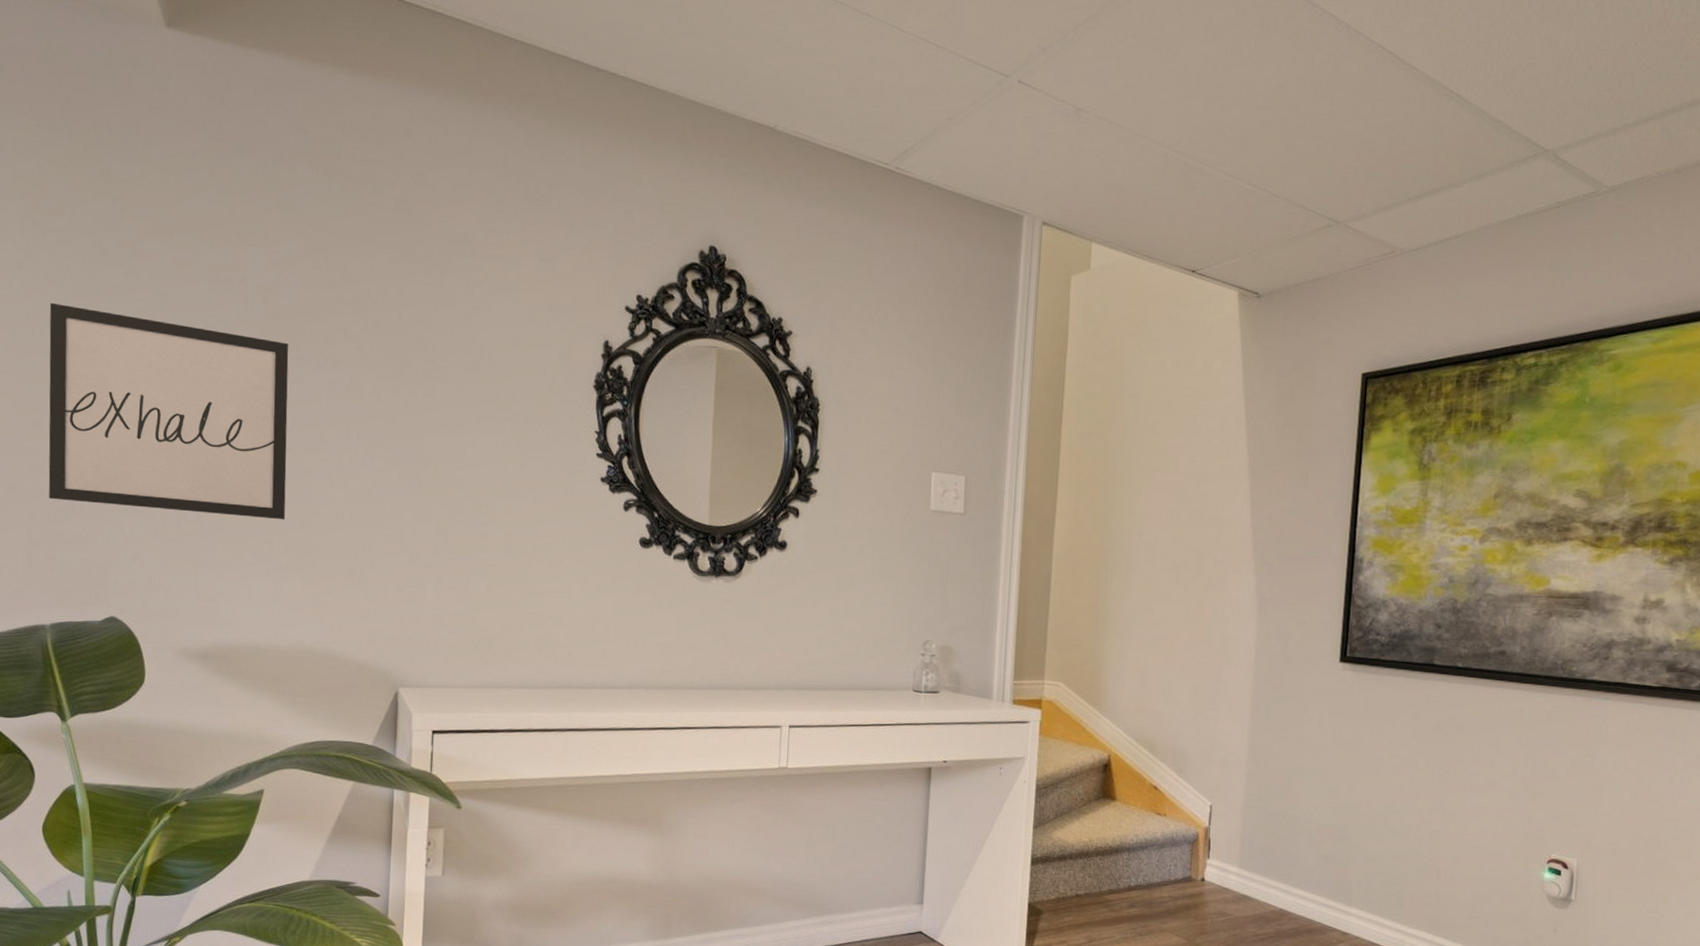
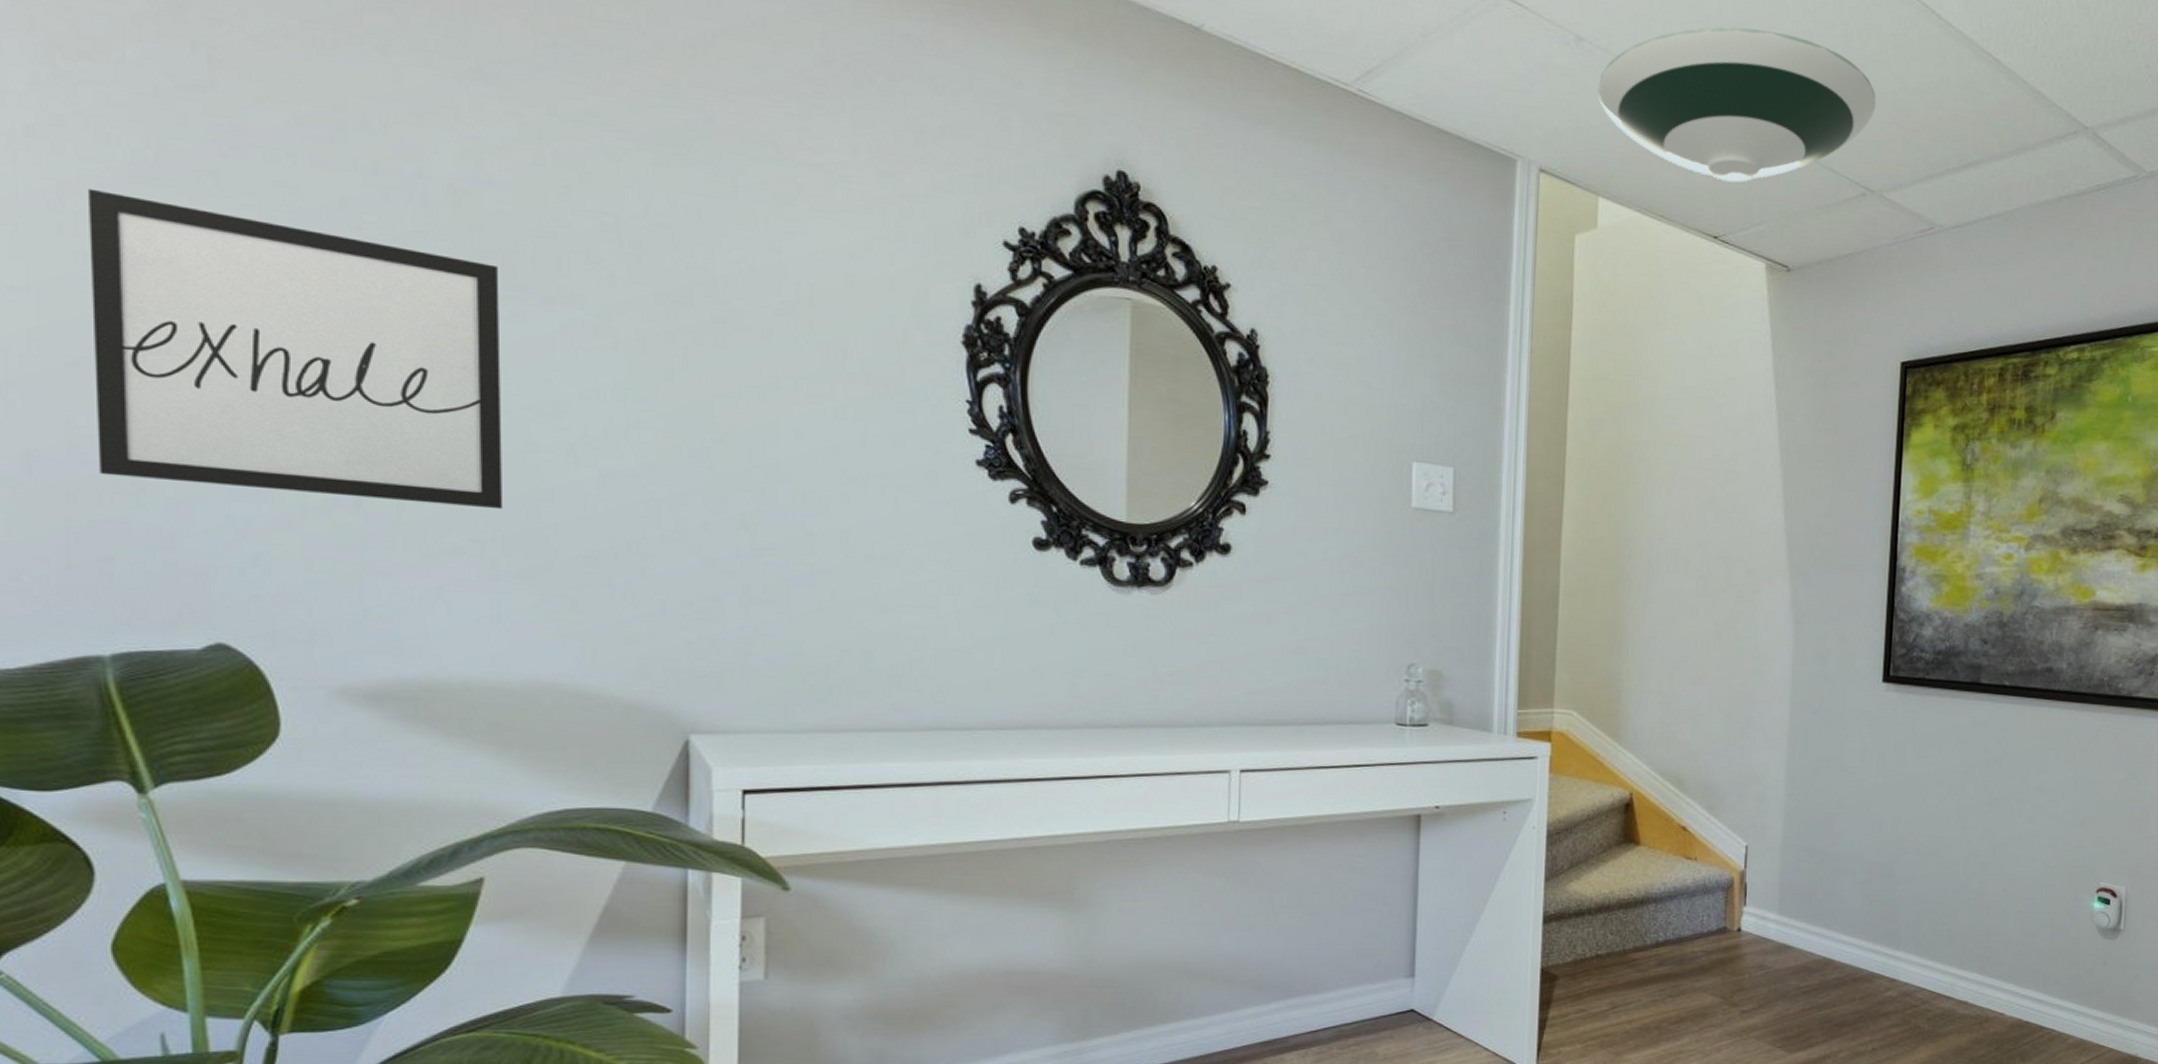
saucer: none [1093,87,1343,223] -> present [1598,27,1876,183]

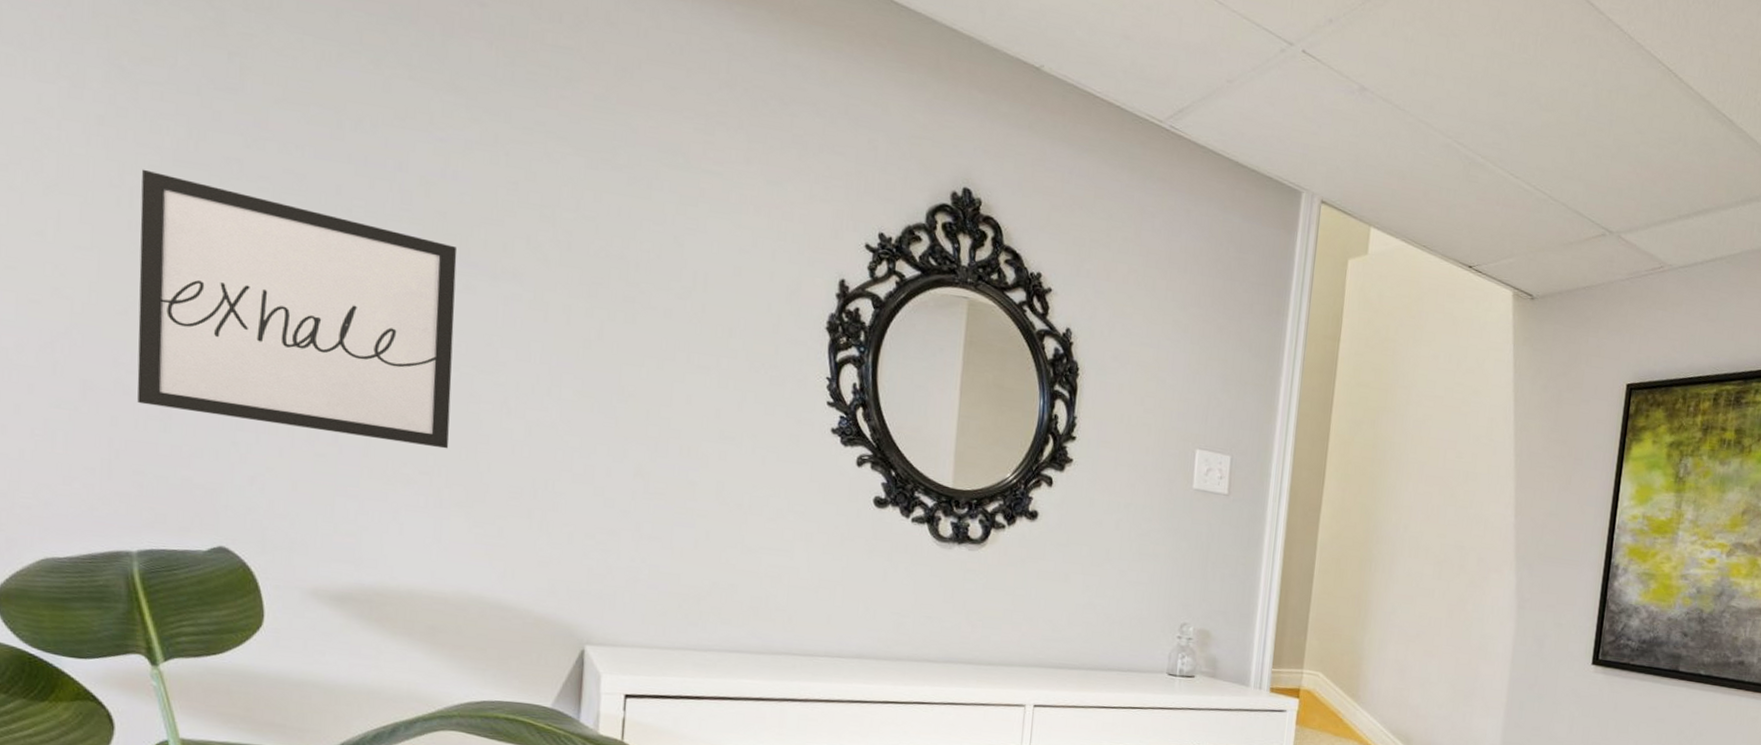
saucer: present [1598,27,1876,183] -> none [1376,82,1620,220]

